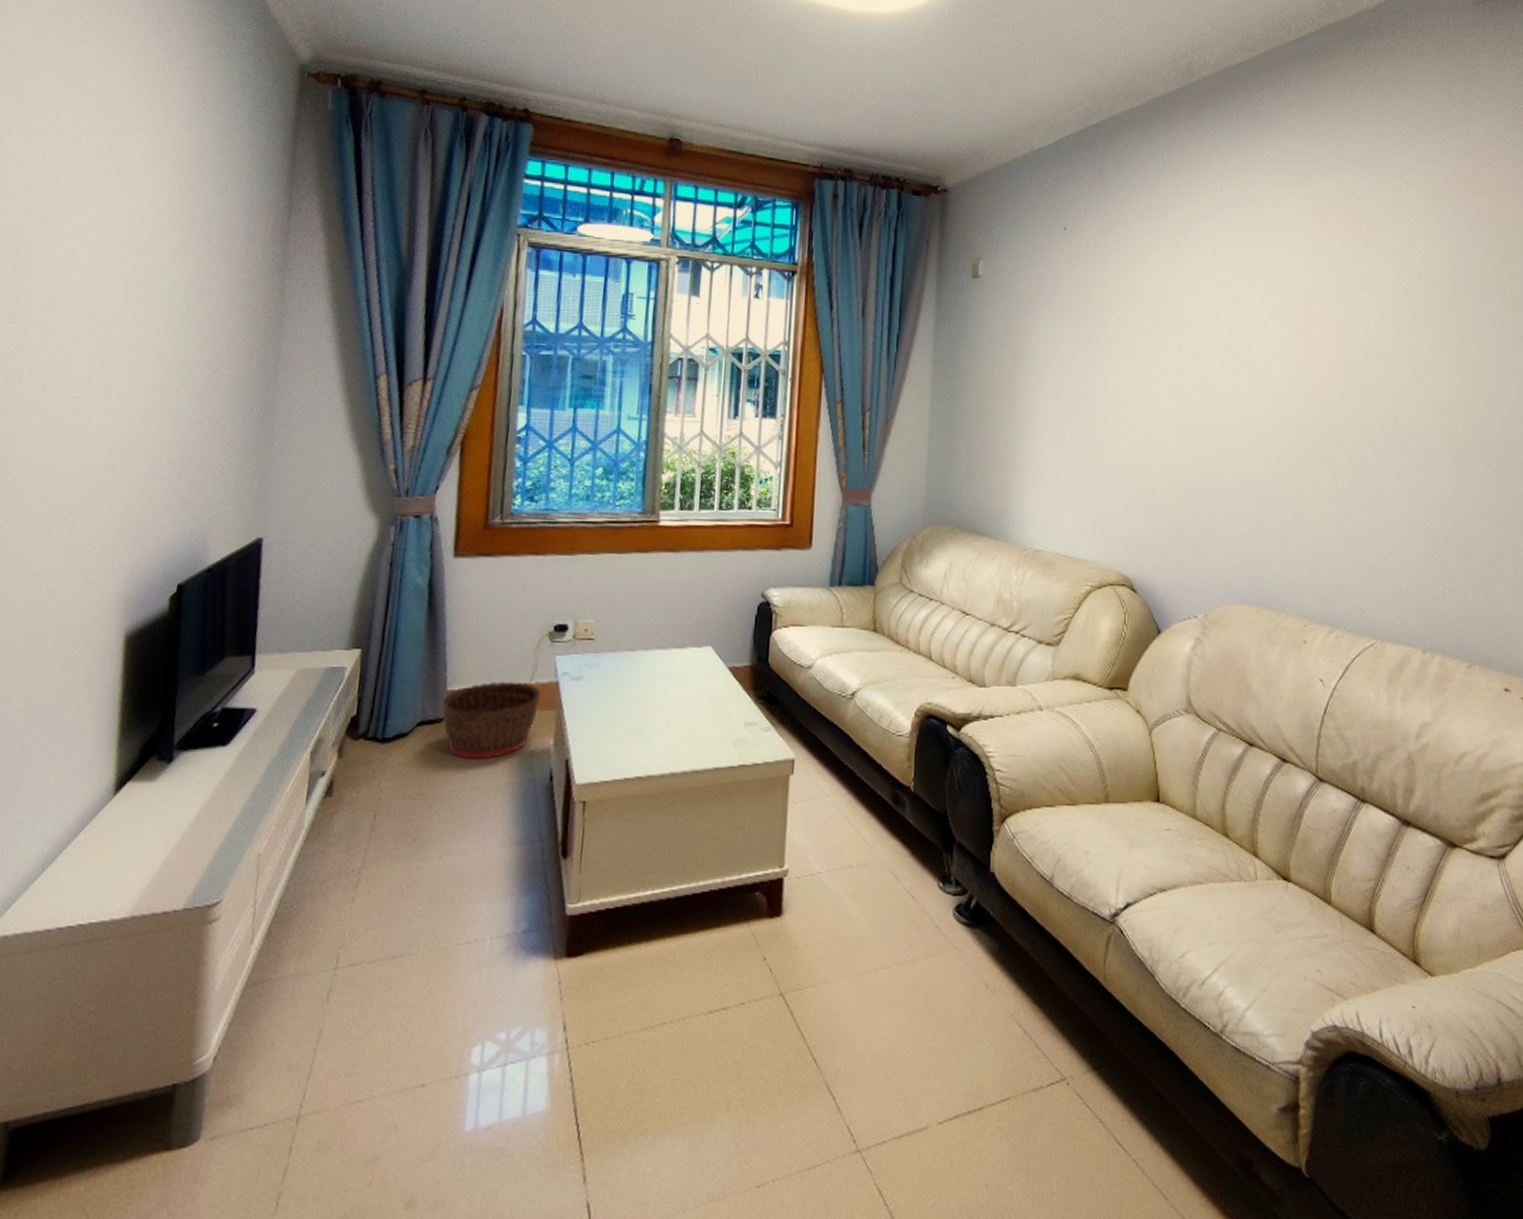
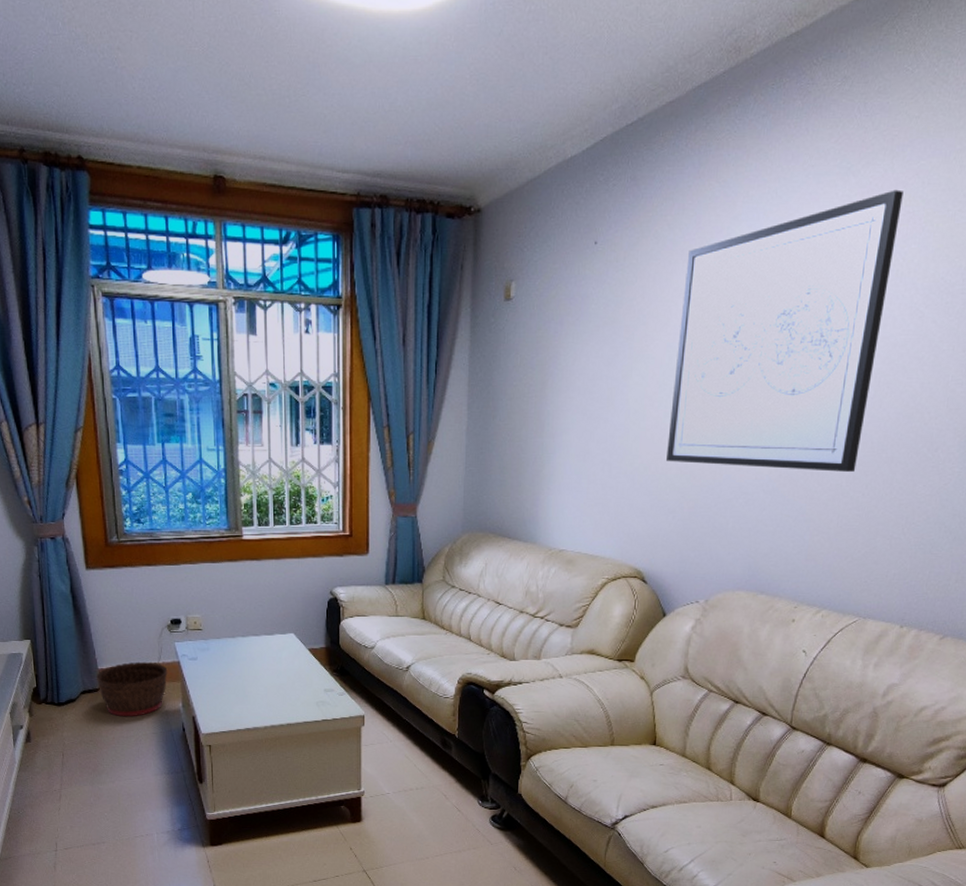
wall art: none [1150,201,1358,473] -> present [666,189,903,472]

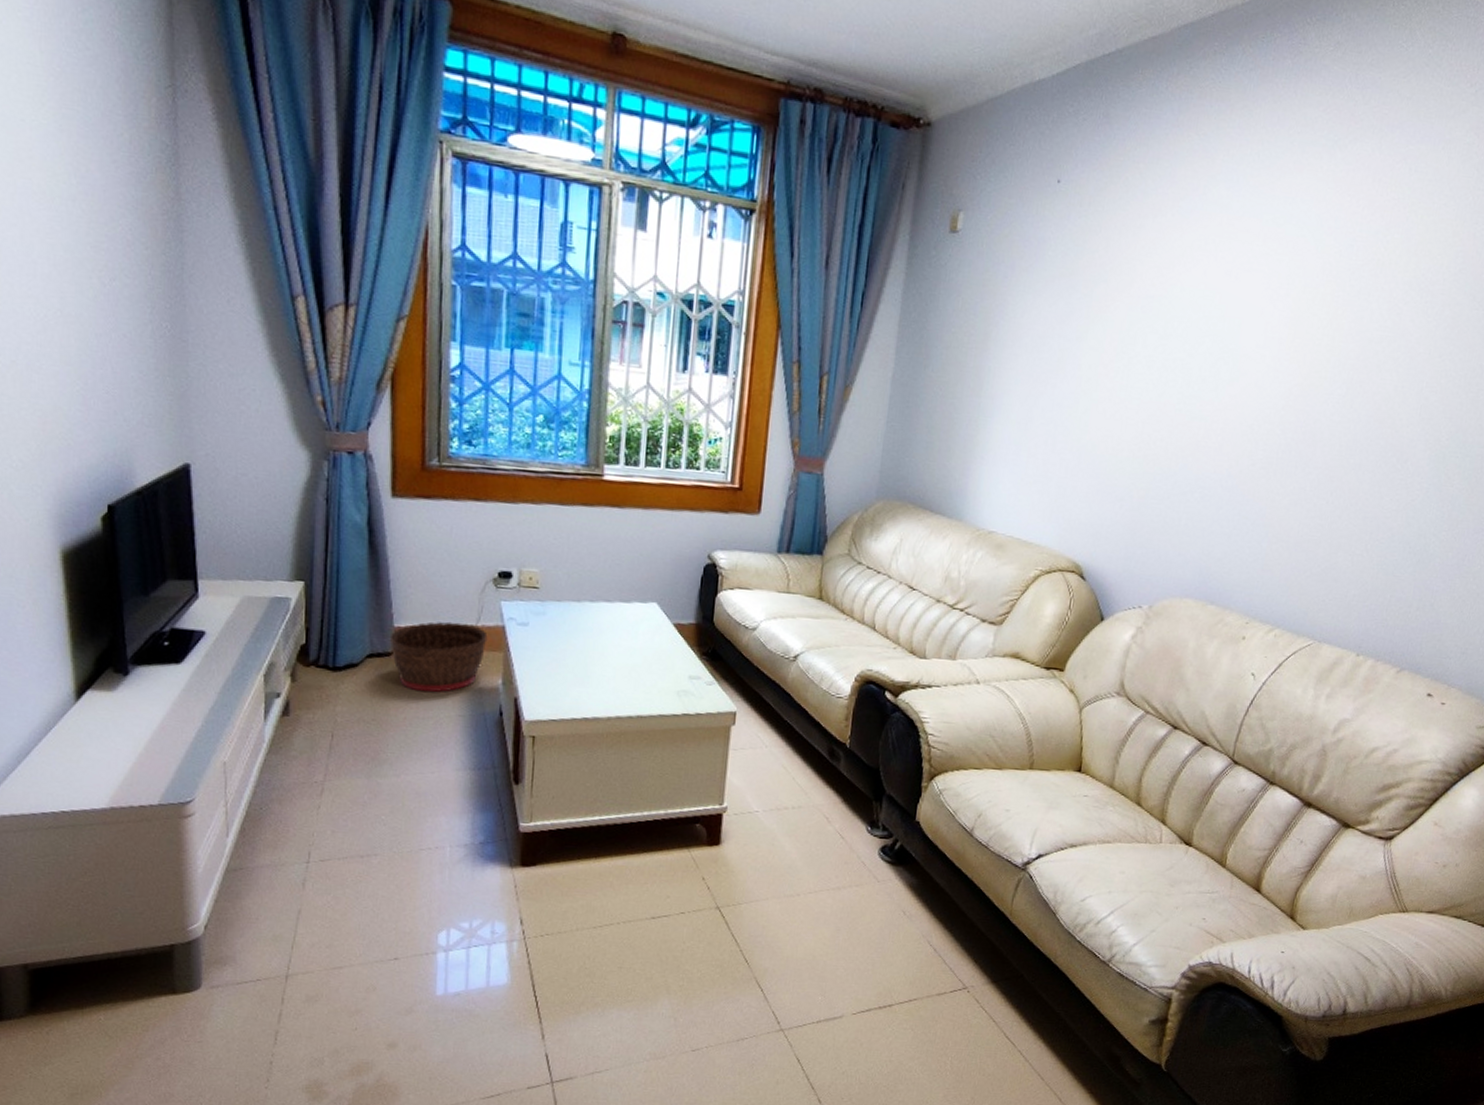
wall art: present [666,189,903,472] -> none [1118,172,1390,476]

